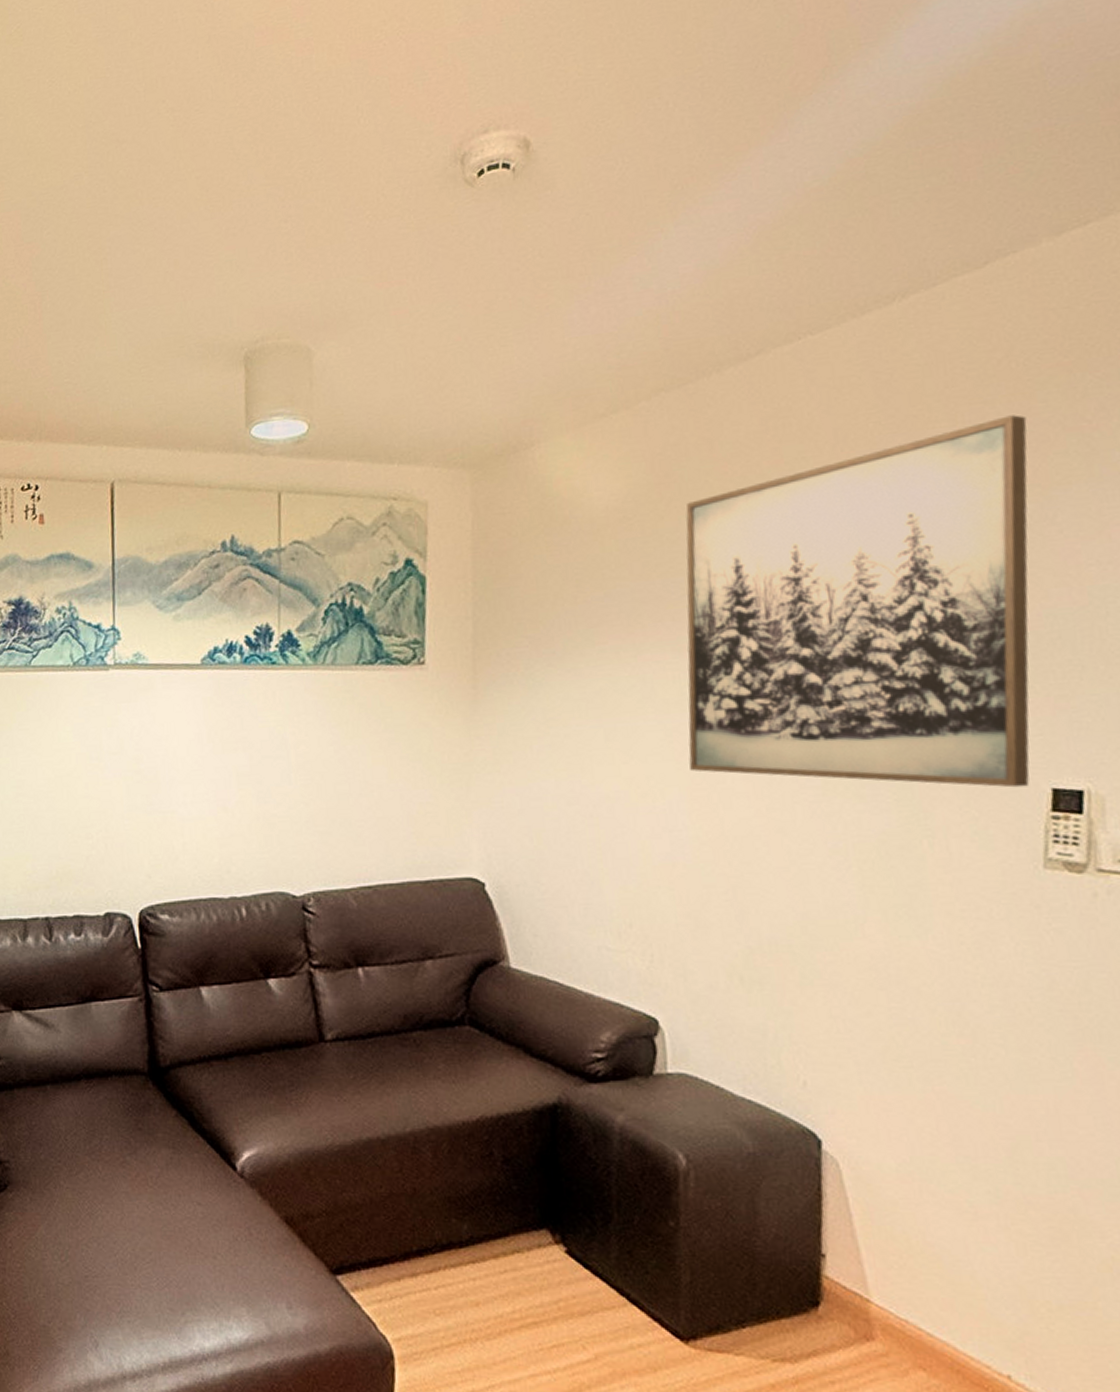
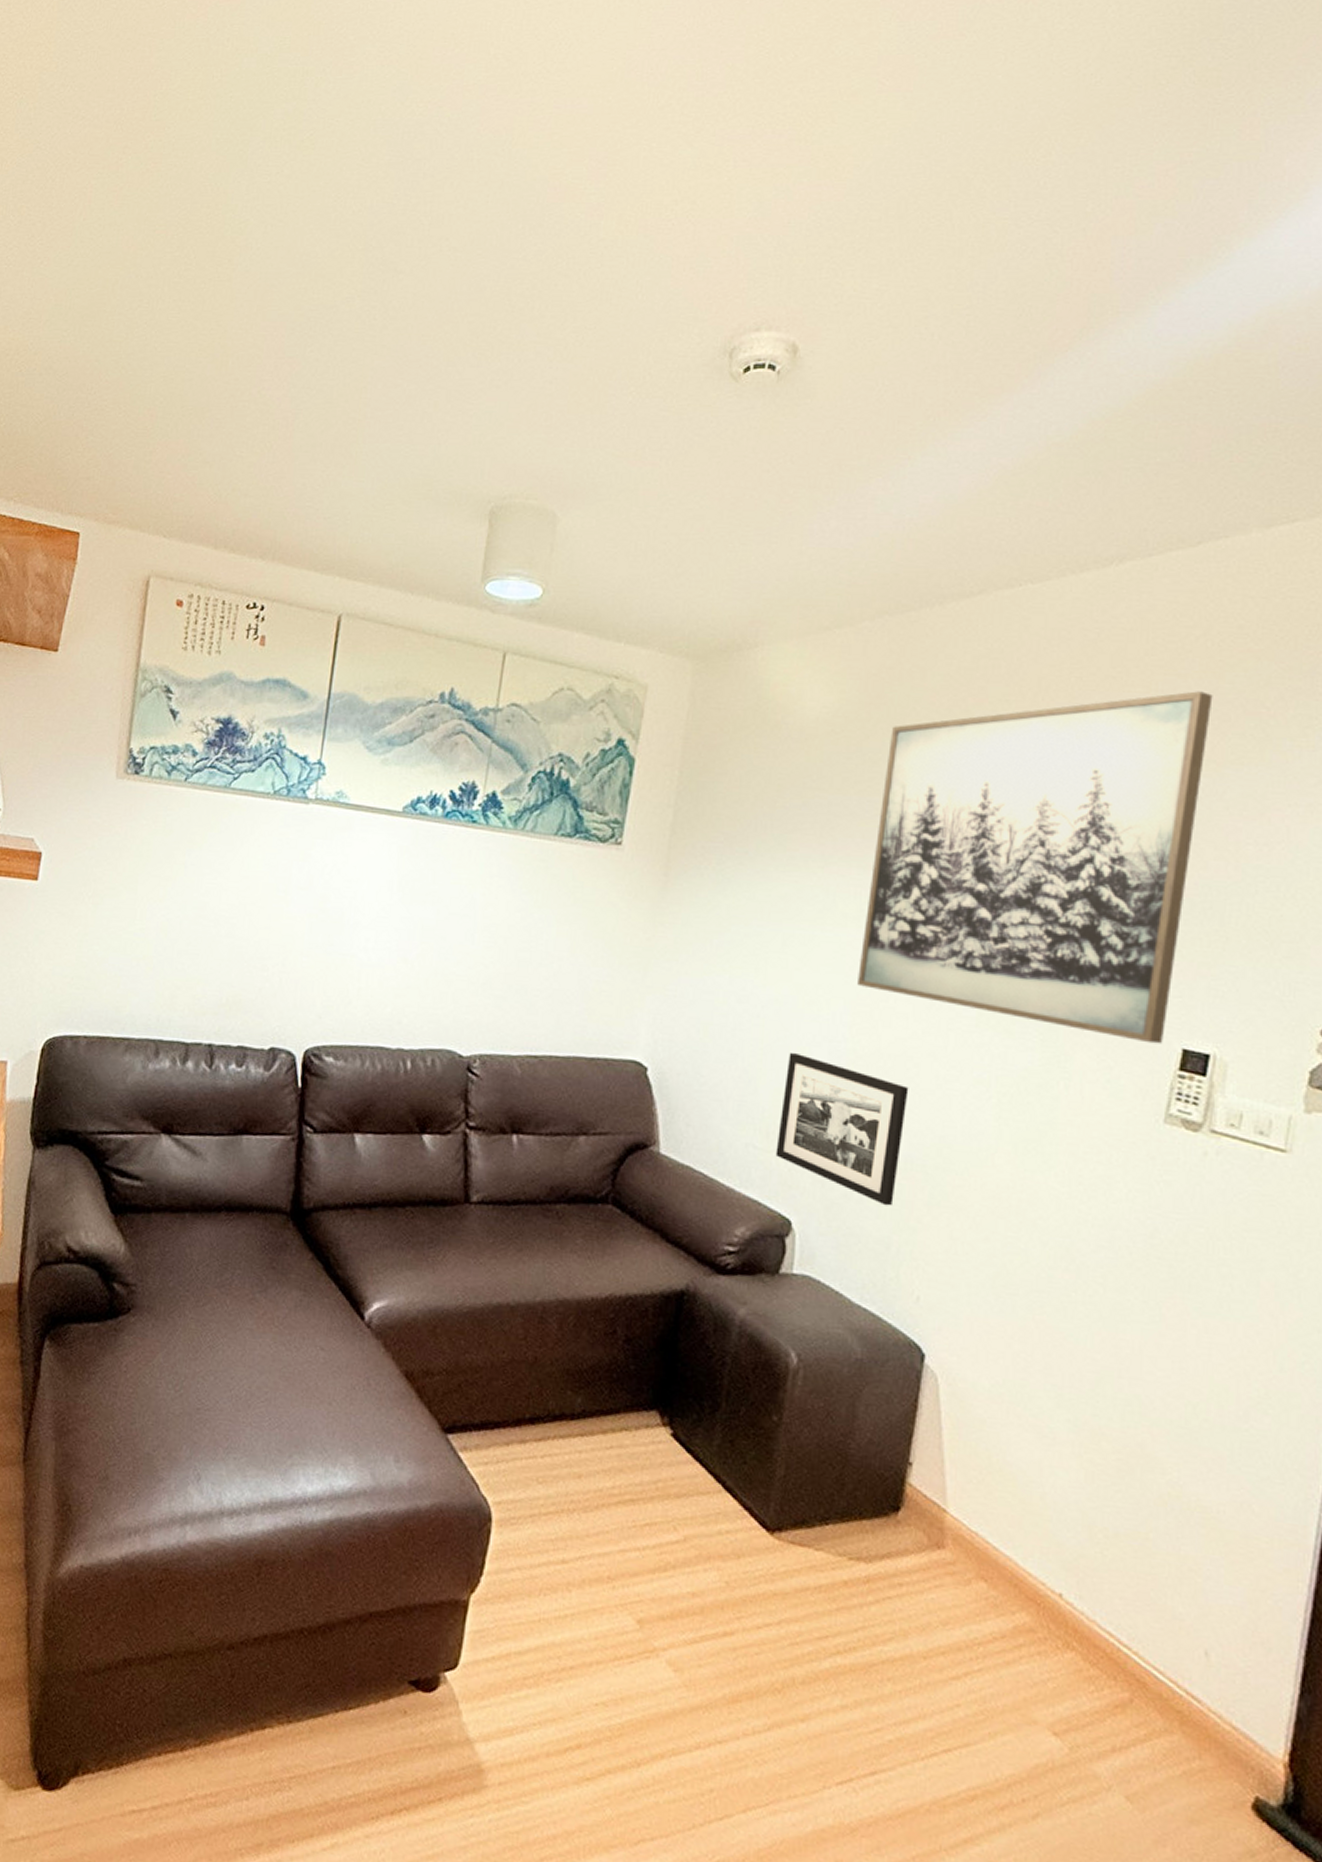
picture frame: none [629,848,763,992] -> present [775,1053,909,1206]

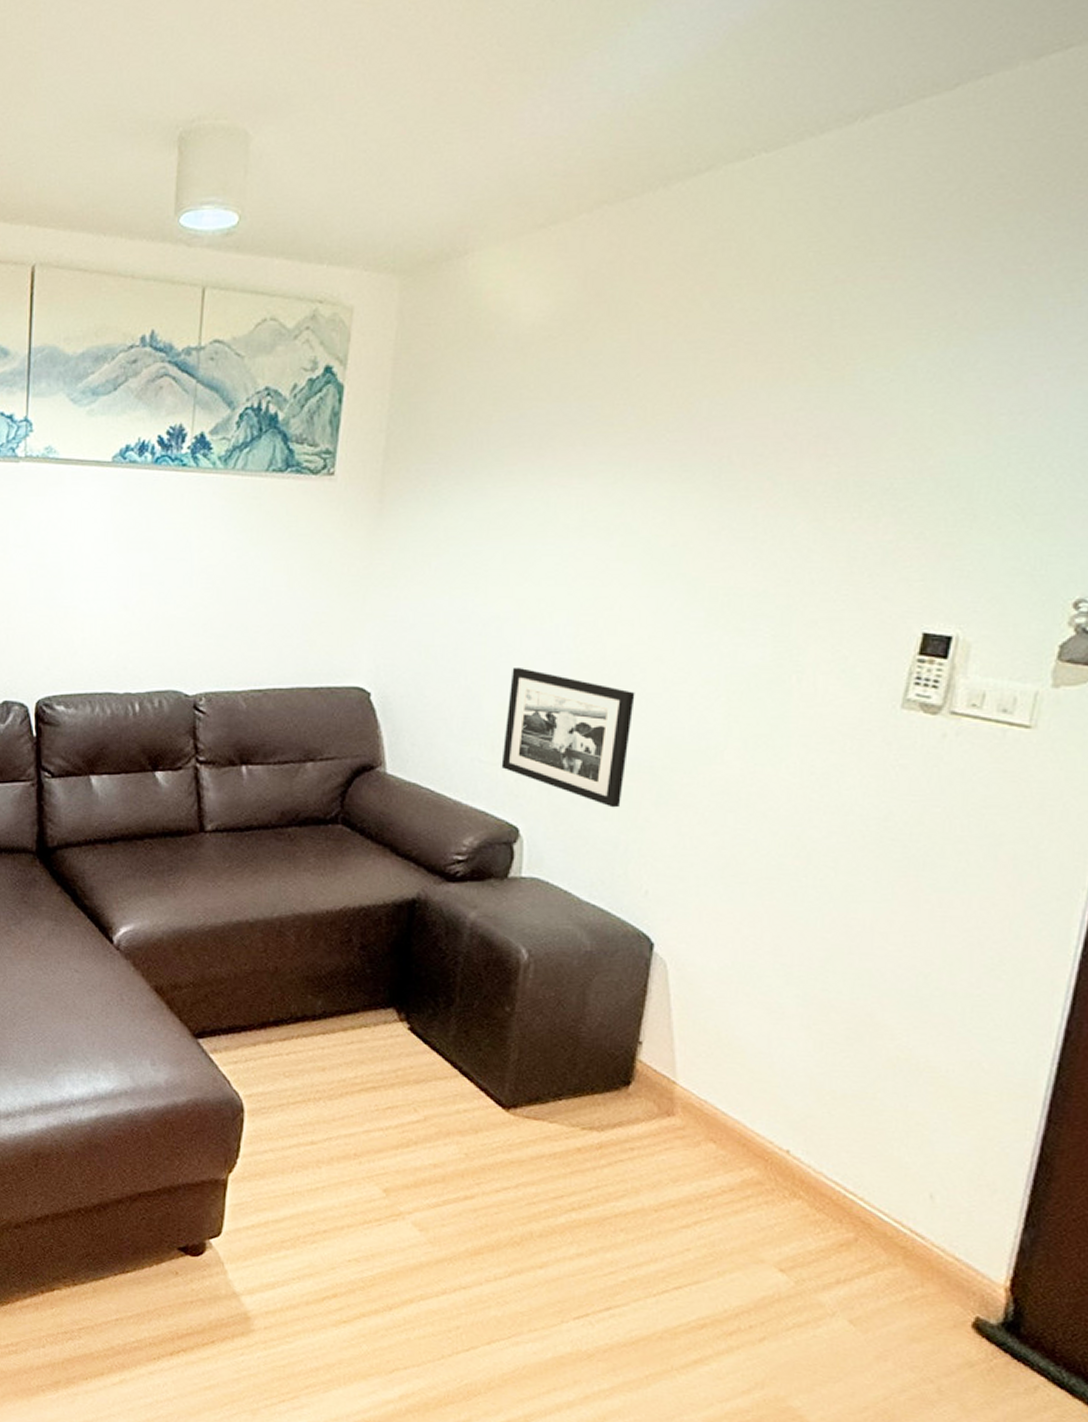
wall art: present [857,691,1213,1044] -> none [581,253,967,630]

